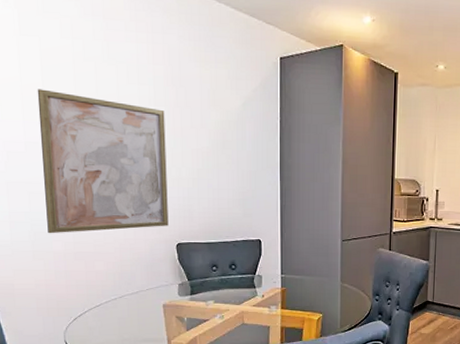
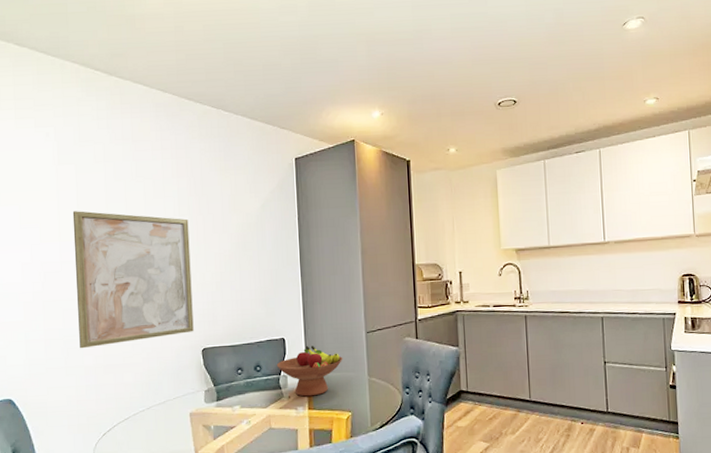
fruit bowl: none [251,249,318,297] -> present [276,346,343,397]

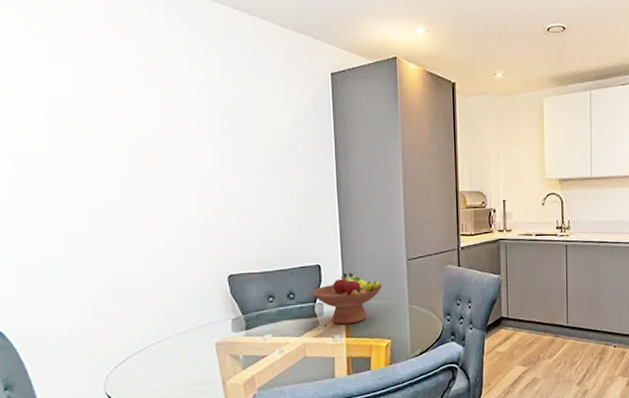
wall art: present [72,211,194,349] -> none [66,119,218,275]

